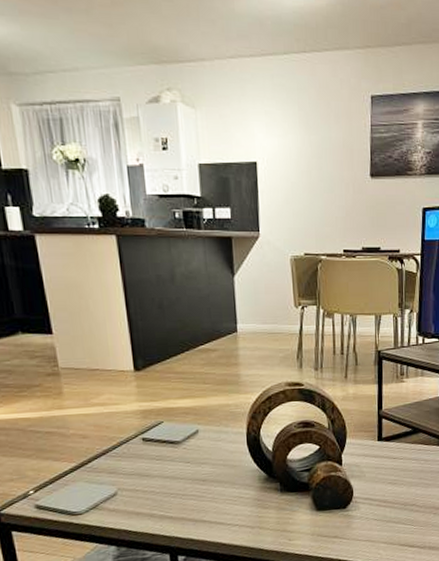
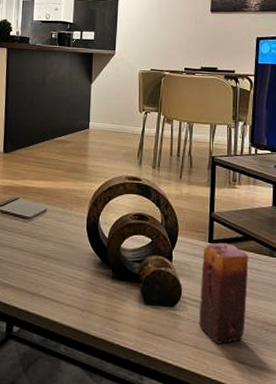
candle: none [371,438,418,535] -> present [198,242,249,344]

